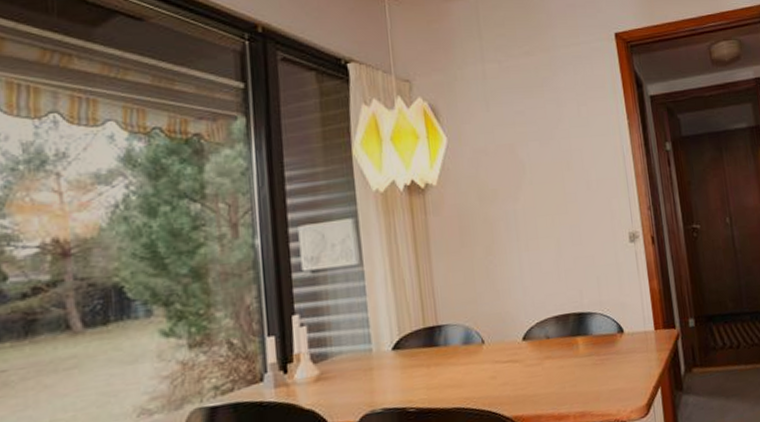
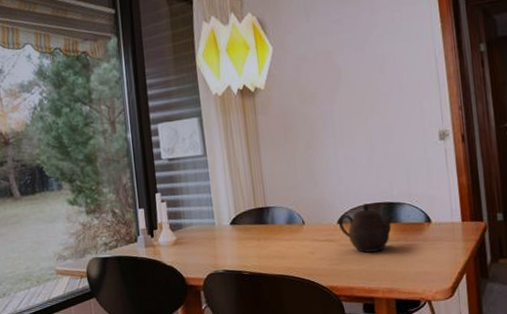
teapot: none [523,315,584,373] -> present [338,204,393,253]

